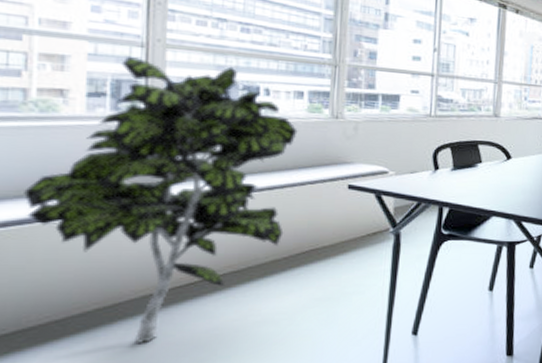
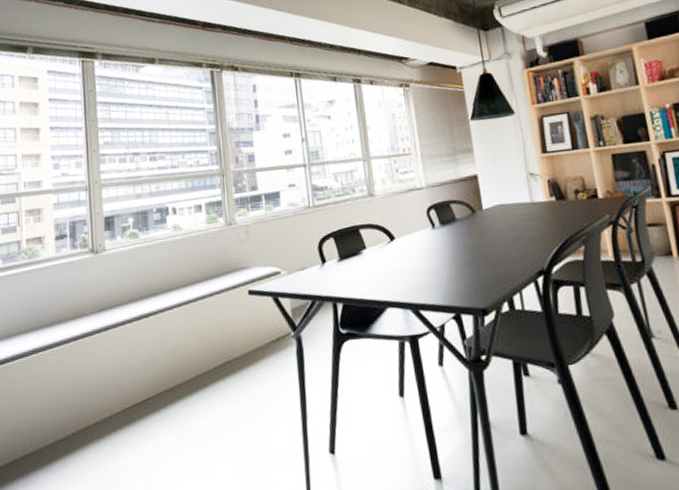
indoor plant: present [24,55,298,345] -> none [22,193,202,468]

